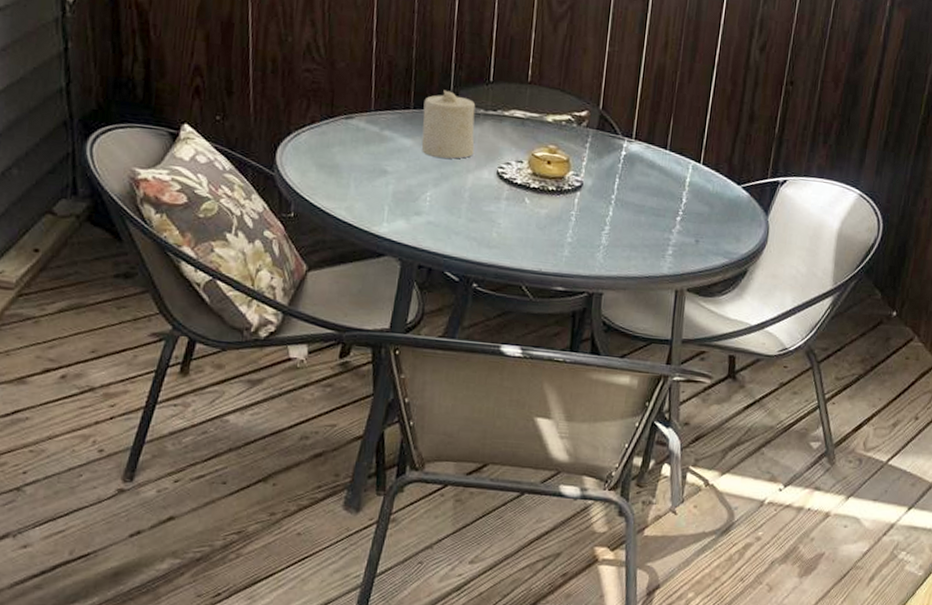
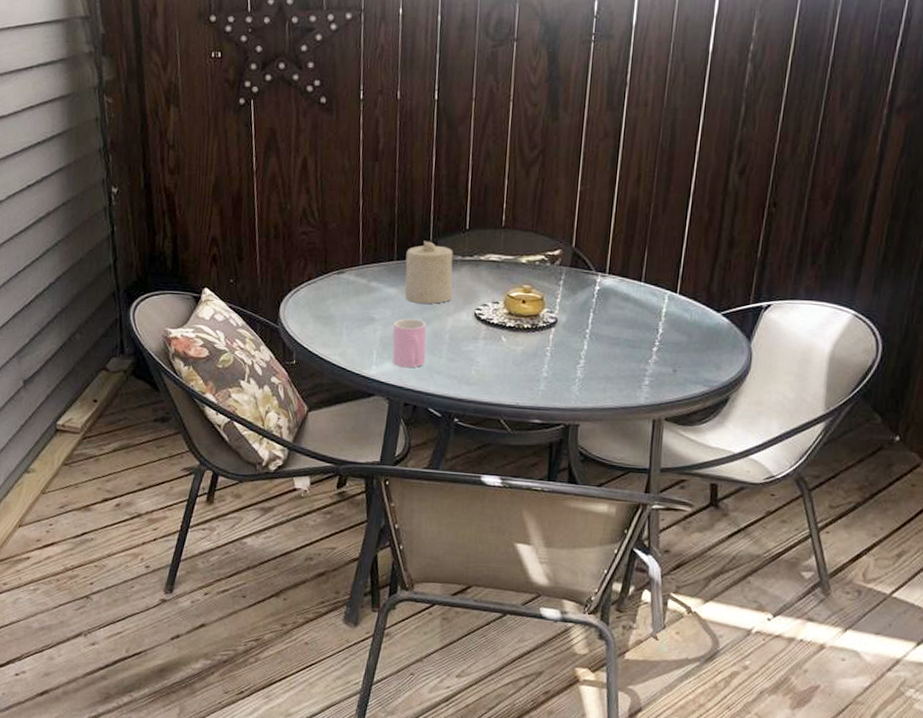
cup: none [406,173,445,227] -> present [392,319,427,368]

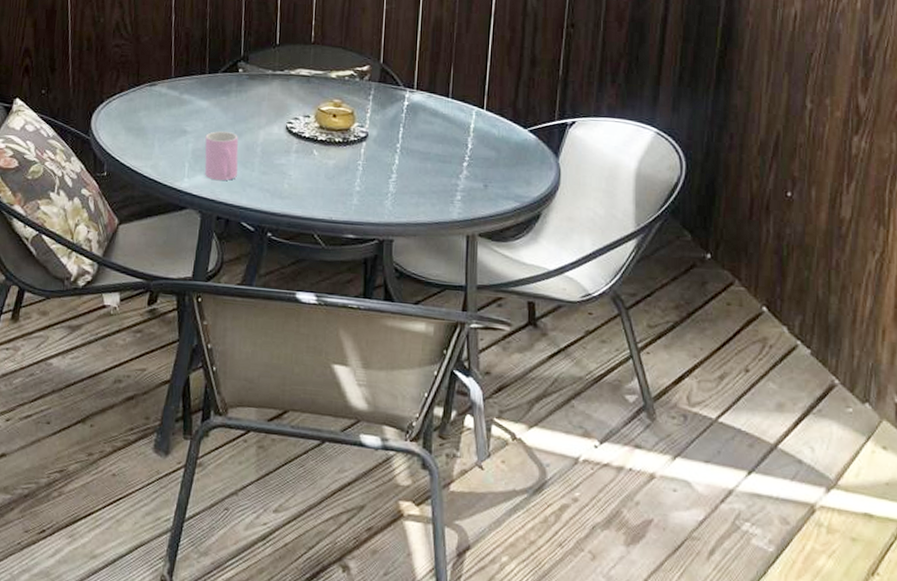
candle: present [404,241,454,304] -> none [216,55,265,117]

